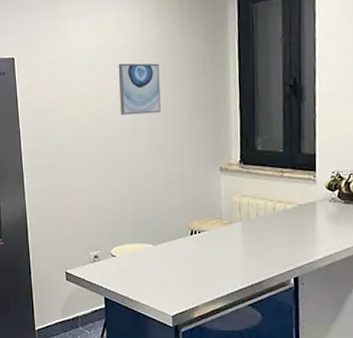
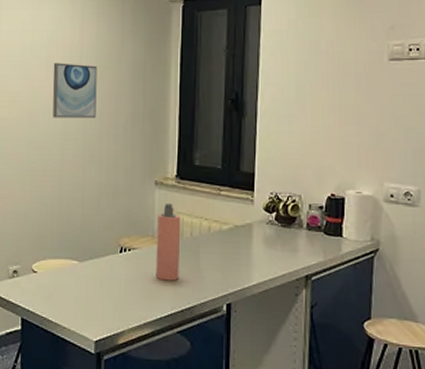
spray bottle: none [224,186,248,259] -> present [155,202,181,281]

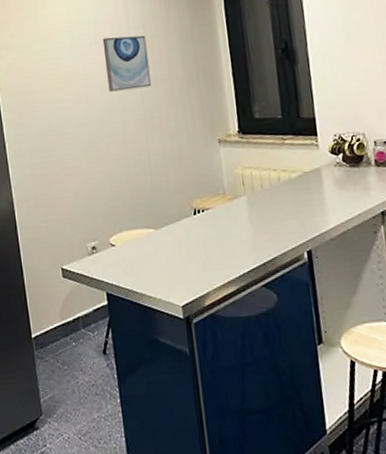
spray bottle: present [155,202,181,281] -> none [226,158,256,237]

